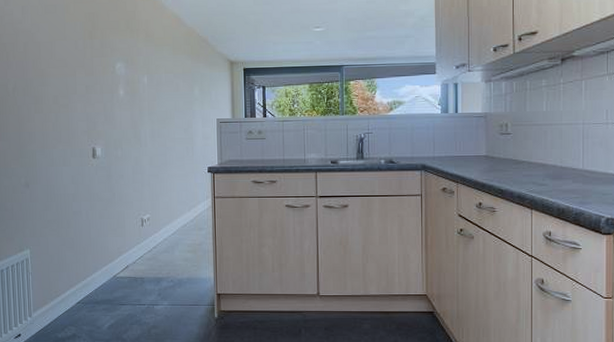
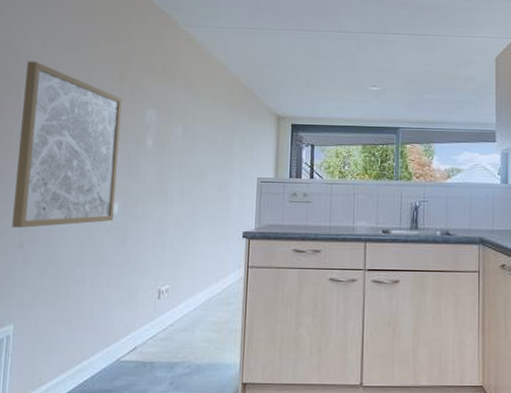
wall art: none [12,25,98,171] -> present [12,61,122,228]

